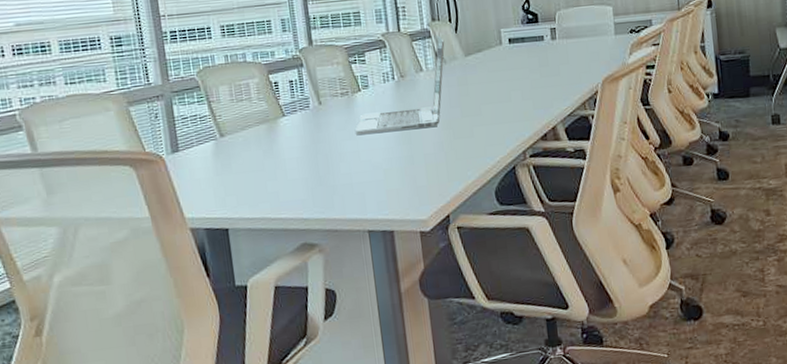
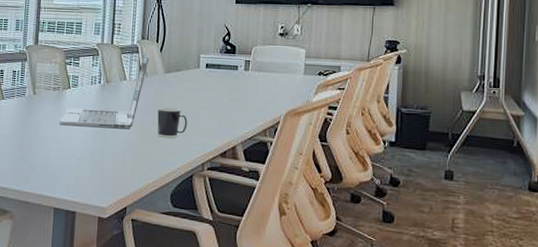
mug: none [464,94,500,130] -> present [157,107,188,138]

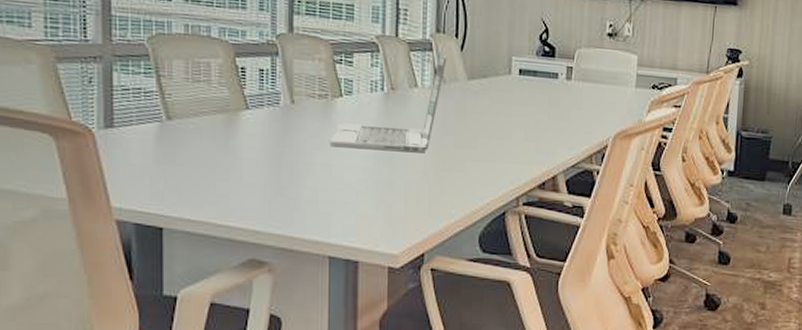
mug: present [157,107,188,138] -> none [459,125,498,165]

